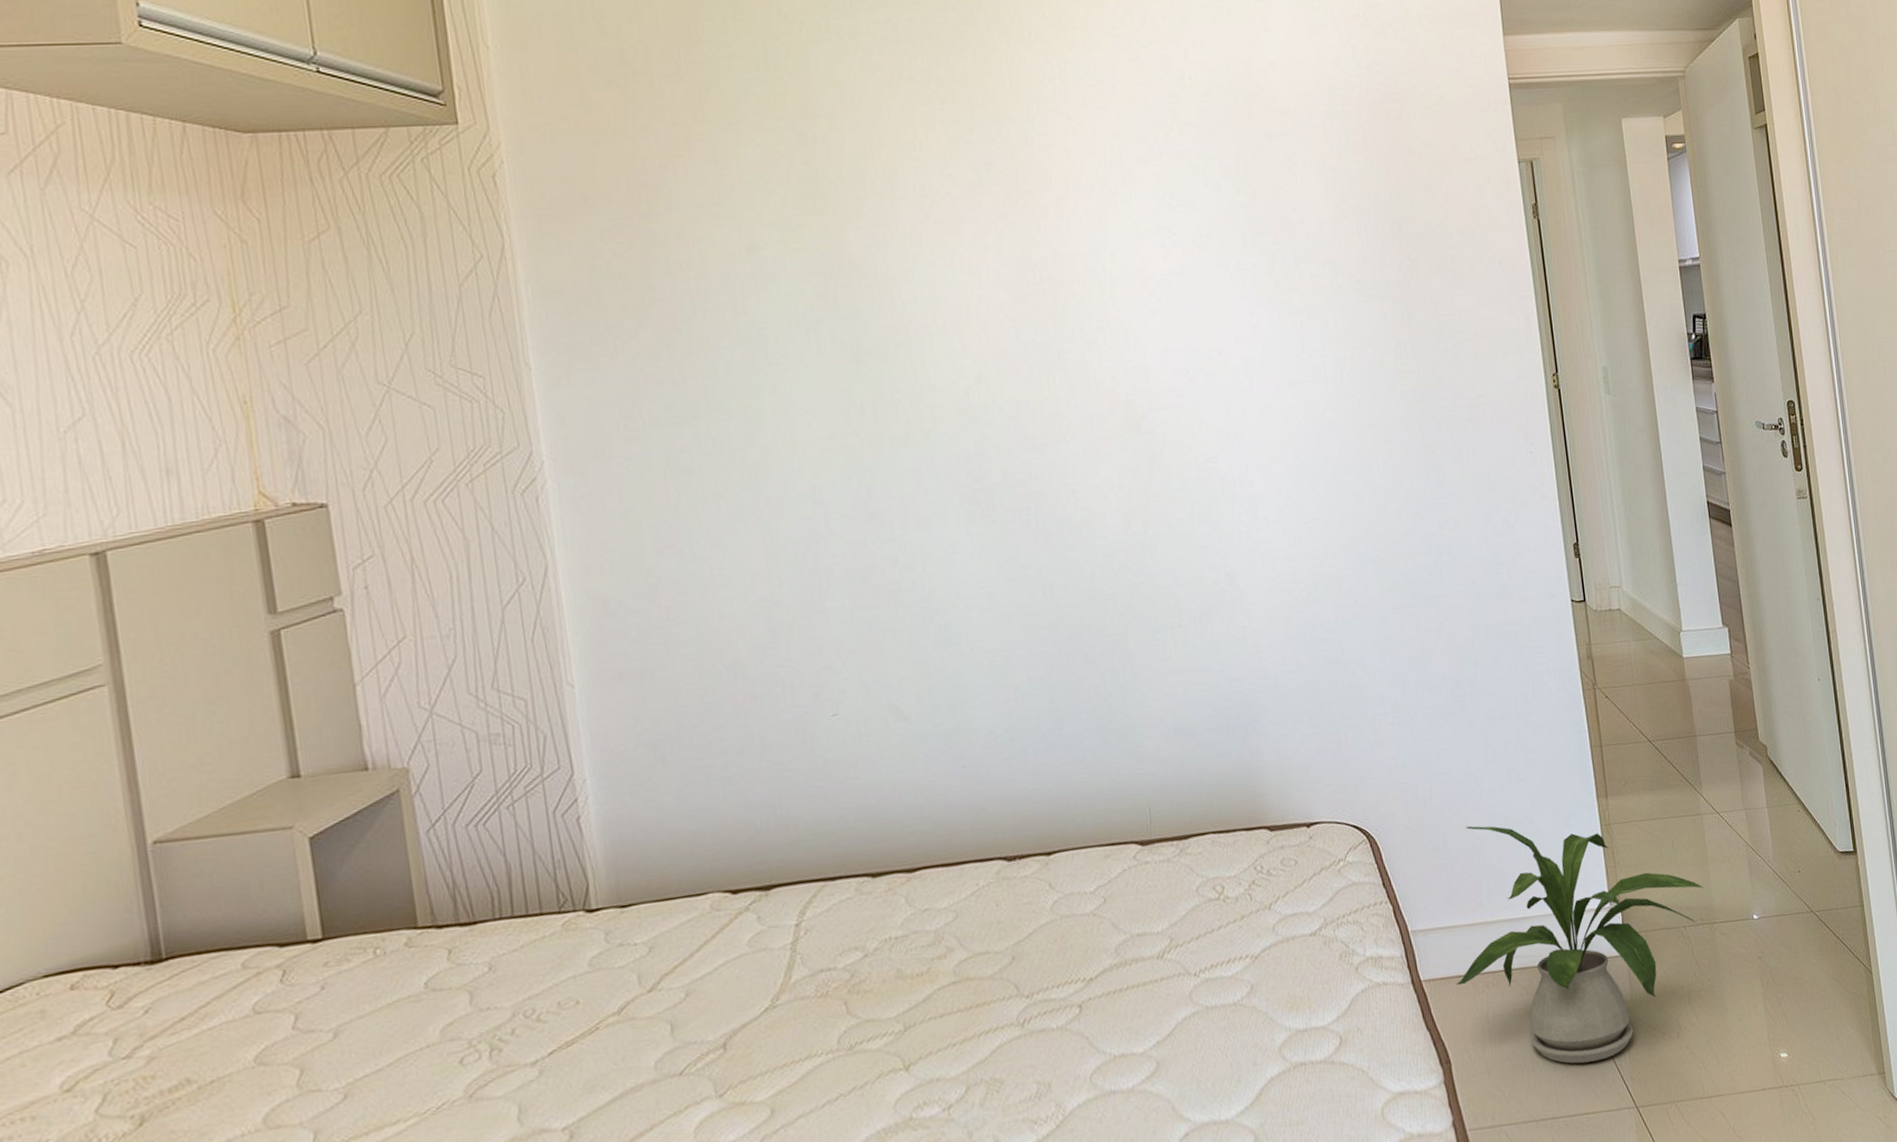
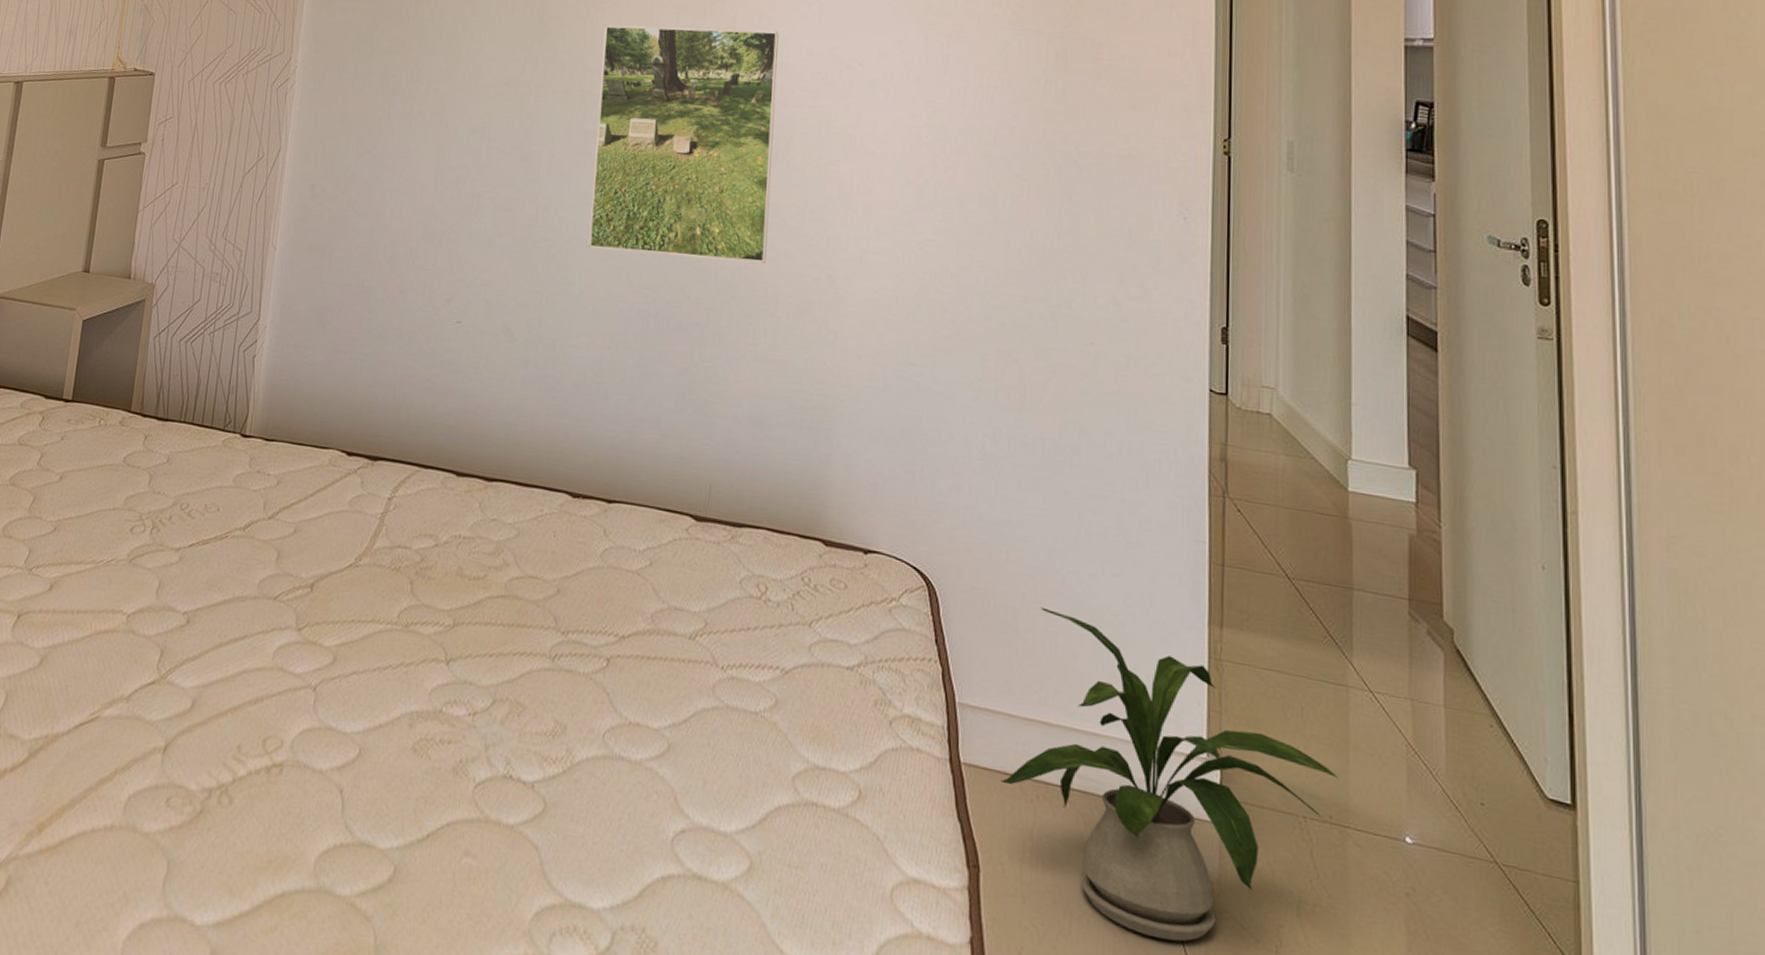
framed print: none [935,332,1162,601] -> present [588,25,779,263]

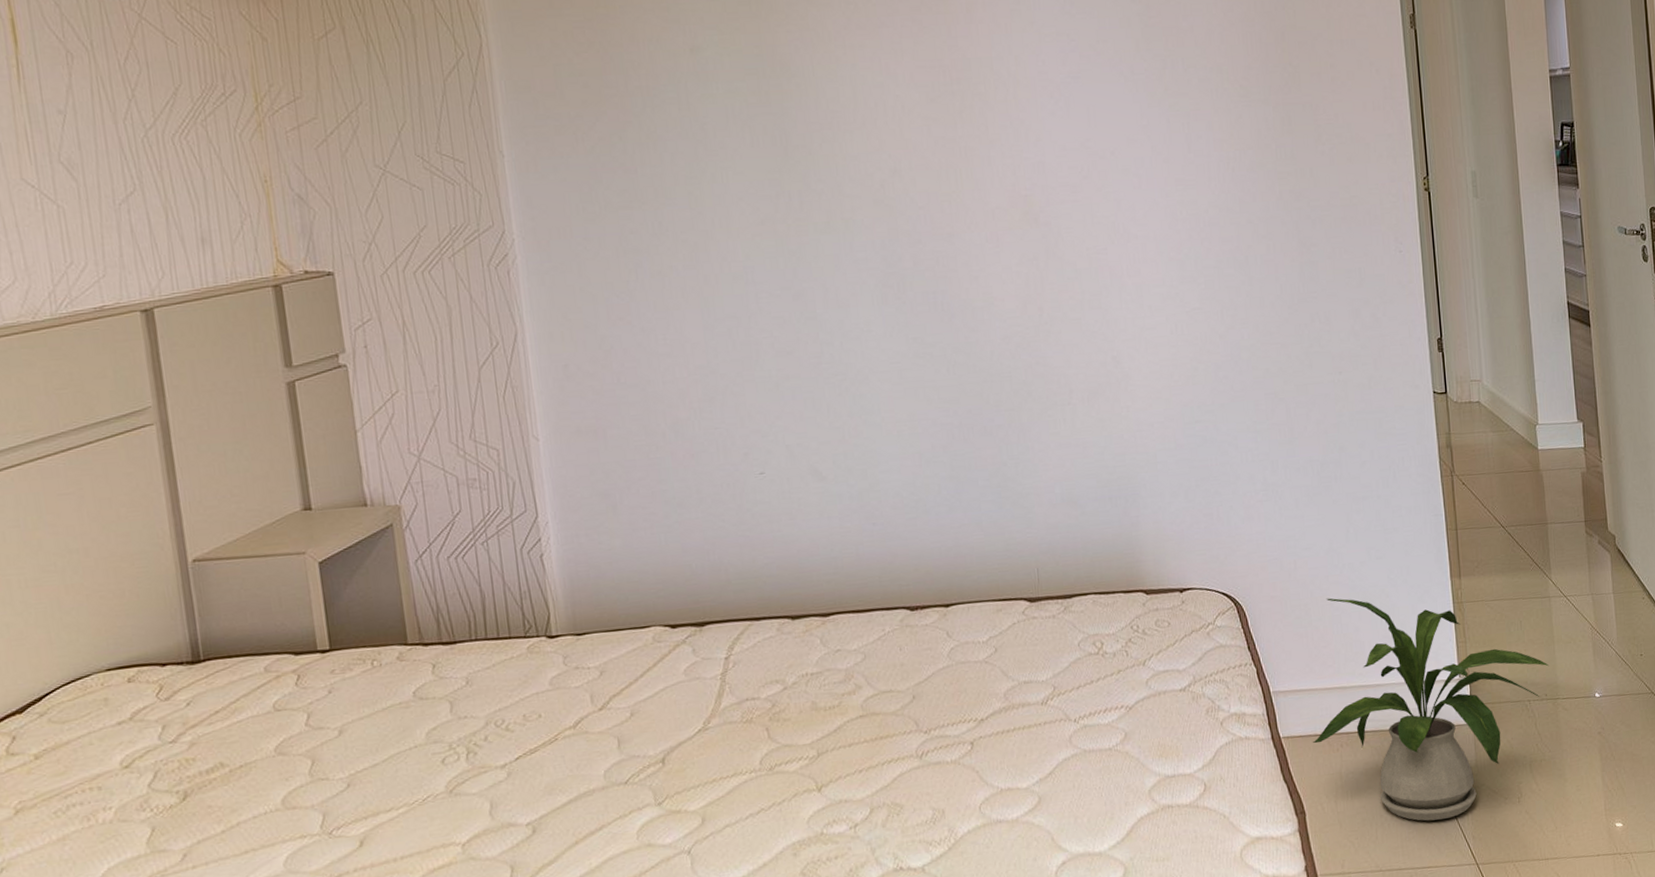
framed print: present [588,25,779,263] -> none [855,131,1054,375]

